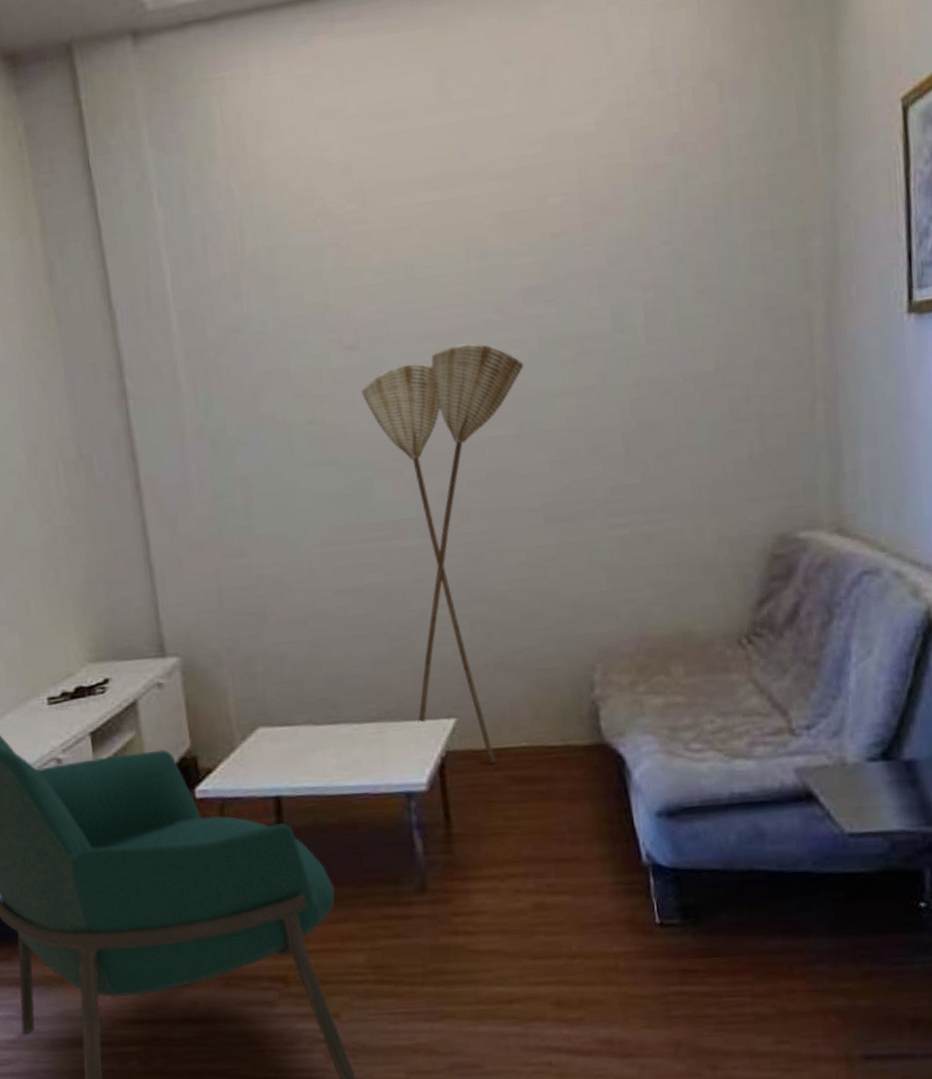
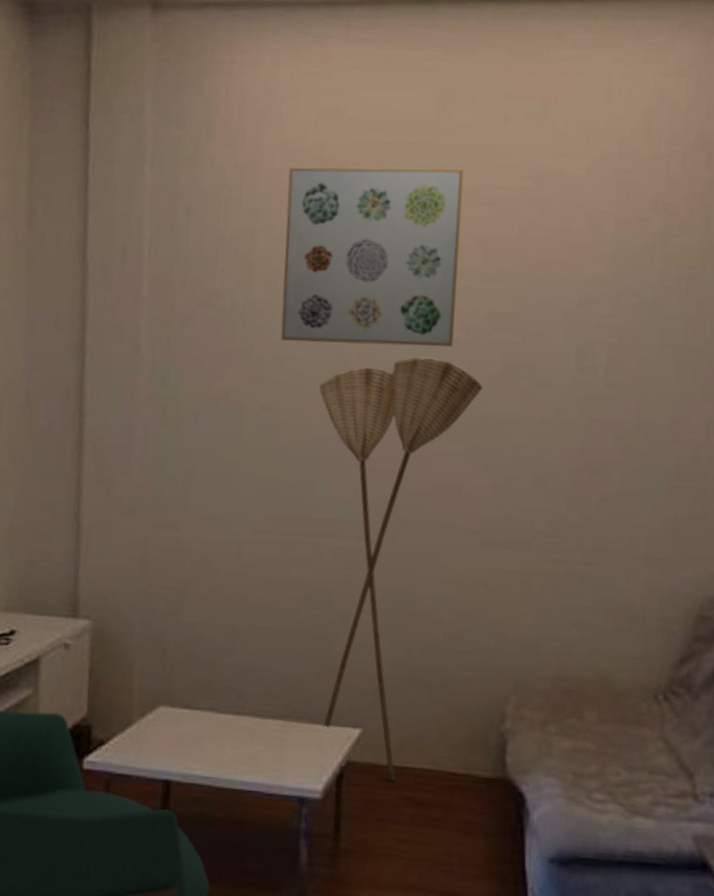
wall art: none [295,145,488,354] -> present [280,167,464,347]

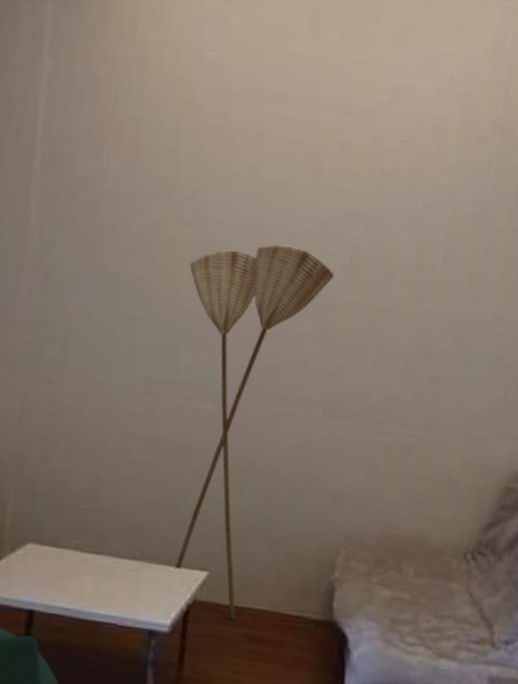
wall art: present [280,167,464,347] -> none [157,65,330,237]

